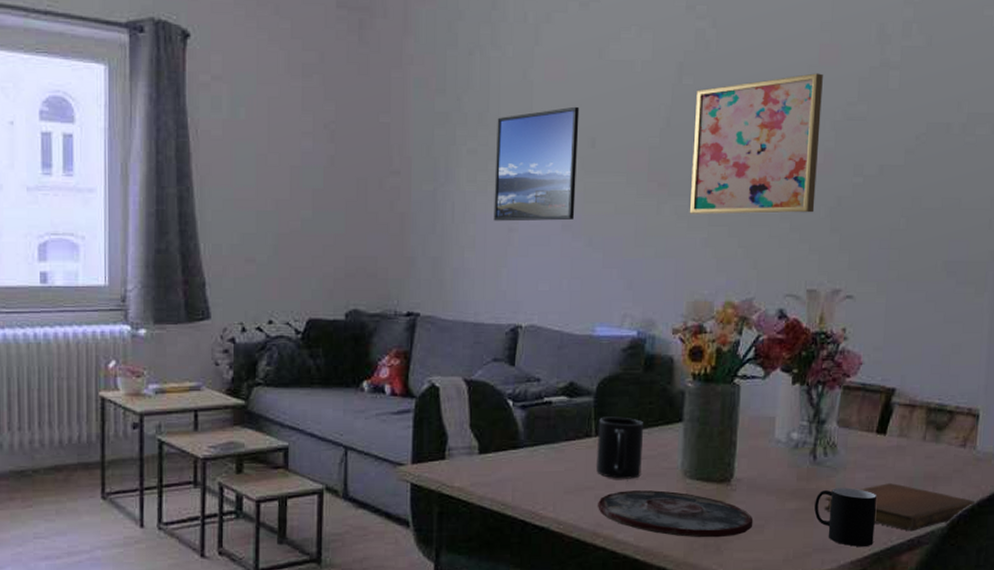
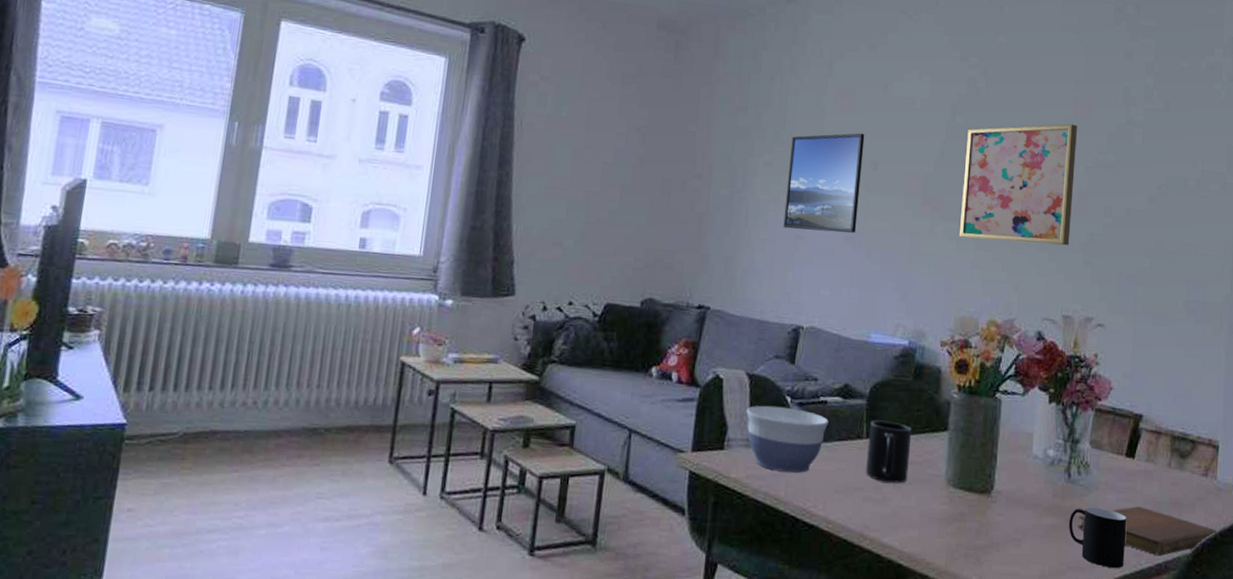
bowl: none [466,411,554,477] -> present [746,405,828,473]
plate: present [598,490,753,538] -> none [865,494,1012,549]

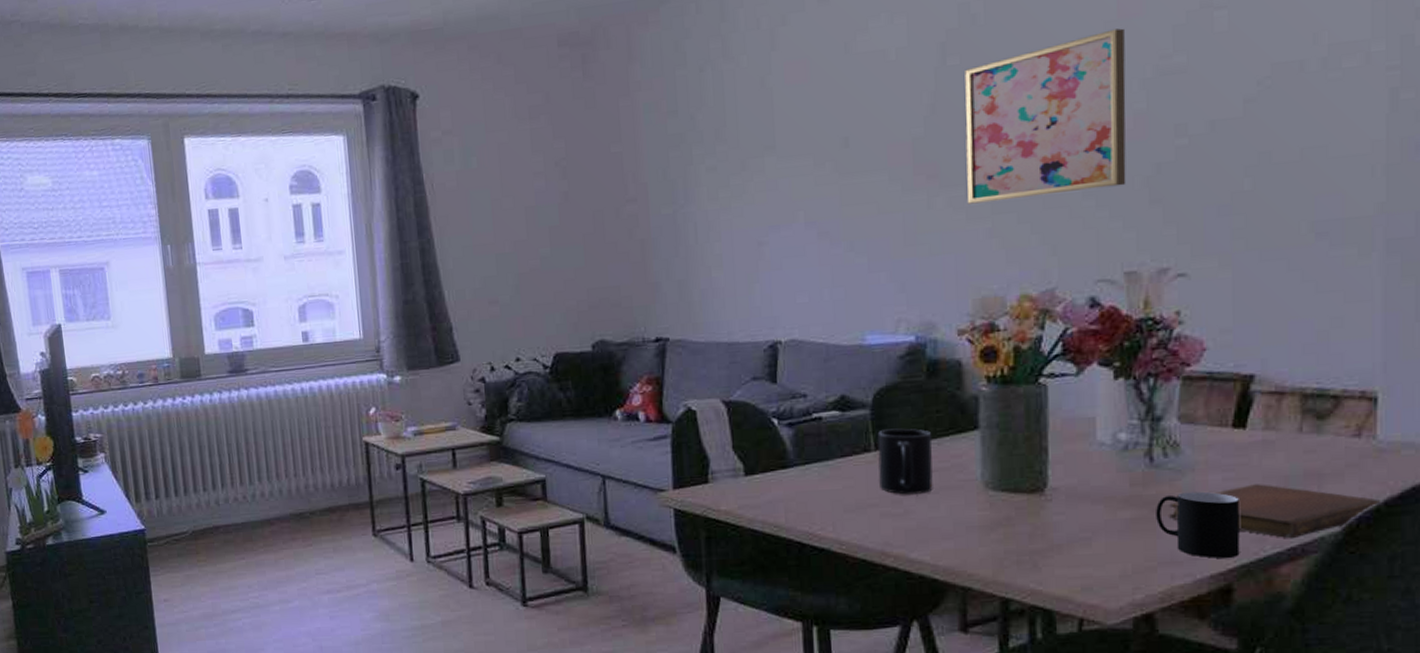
bowl: present [746,405,828,473] -> none [728,430,826,498]
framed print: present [783,133,865,233] -> none [736,107,832,237]

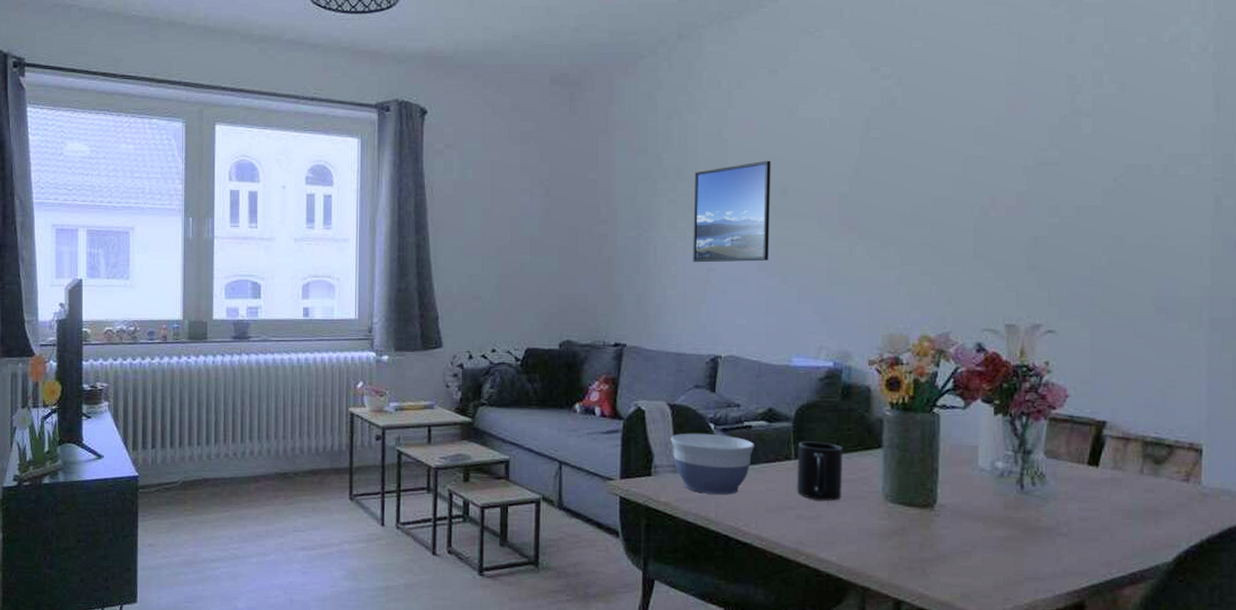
bowl: none [728,430,826,498] -> present [670,433,754,495]
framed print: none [736,107,832,237] -> present [693,160,771,263]
wall art: present [965,28,1126,205] -> none [881,123,1012,255]
cup: present [1156,491,1241,558] -> none [1024,517,1093,578]
notebook: present [1168,484,1383,539] -> none [1034,515,1206,565]

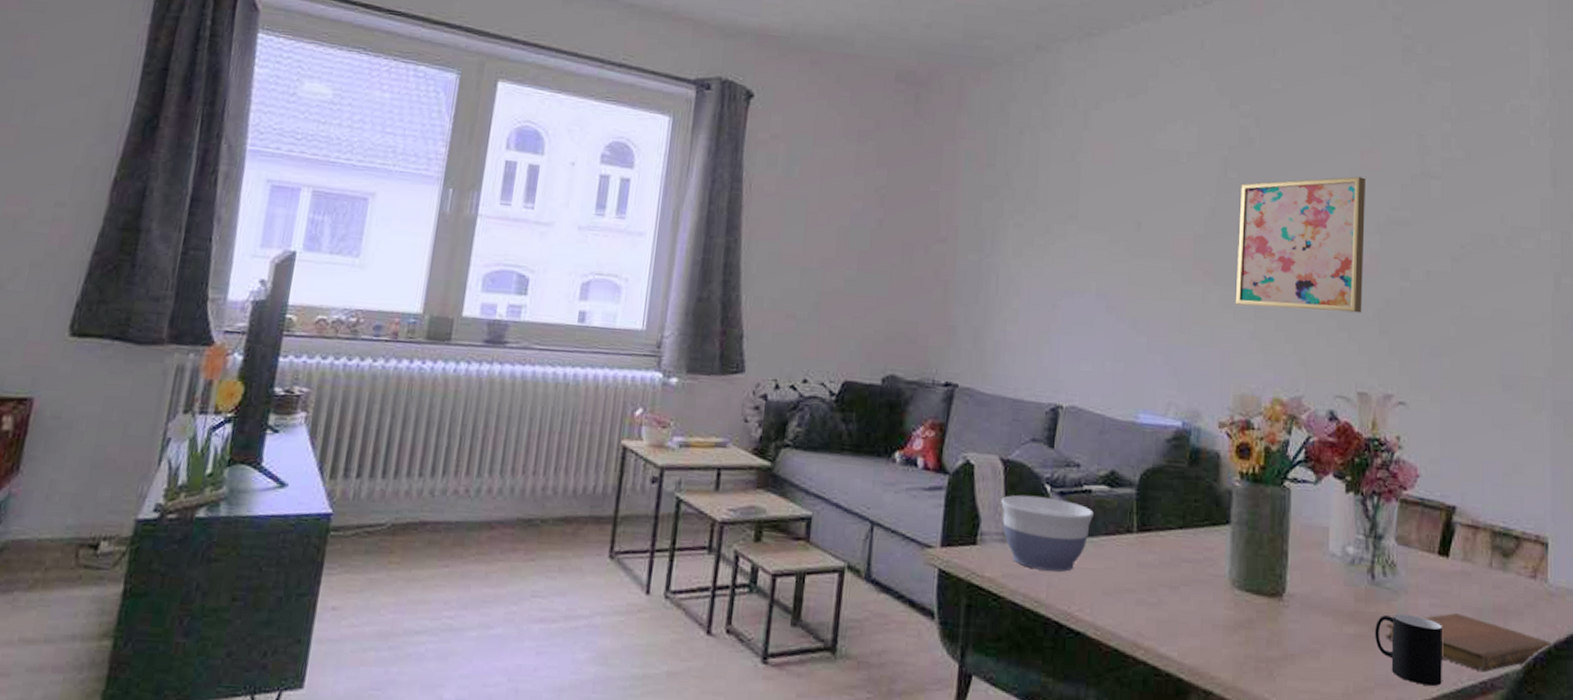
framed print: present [693,160,771,263] -> none [1037,190,1126,301]
mug: present [797,441,843,501] -> none [1138,512,1189,585]
wall art: none [881,123,1012,255] -> present [1235,176,1365,313]
cup: none [1024,517,1093,578] -> present [1375,613,1444,686]
notebook: none [1034,515,1206,565] -> present [1385,613,1553,673]

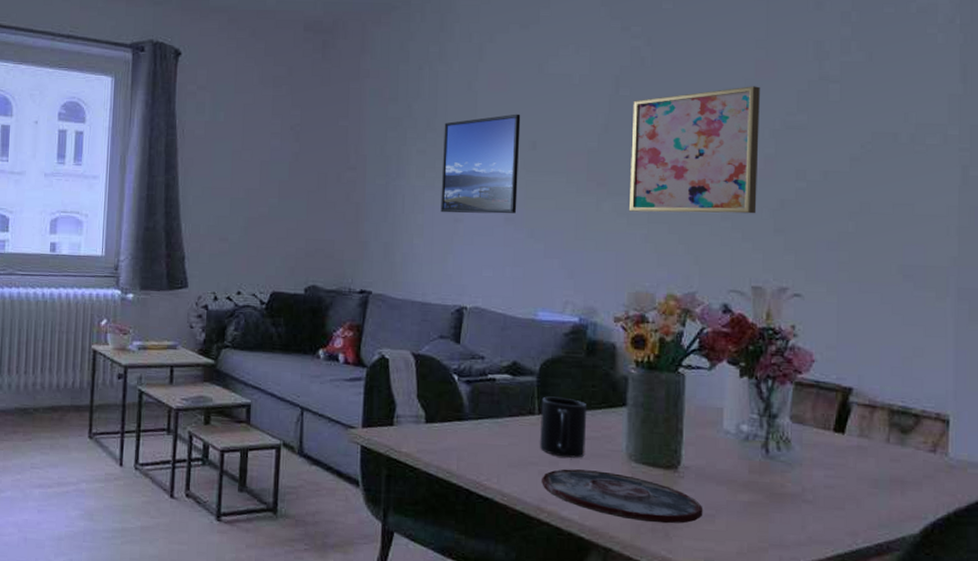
bowl: present [1001,494,1094,572] -> none [414,383,498,448]
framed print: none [1037,190,1126,301] -> present [440,114,521,214]
mug: none [1138,512,1189,585] -> present [540,396,587,458]
plate: none [1139,597,1309,661] -> present [542,469,703,524]
cup: present [1375,613,1444,686] -> none [769,483,838,547]
notebook: present [1385,613,1553,673] -> none [779,483,953,536]

